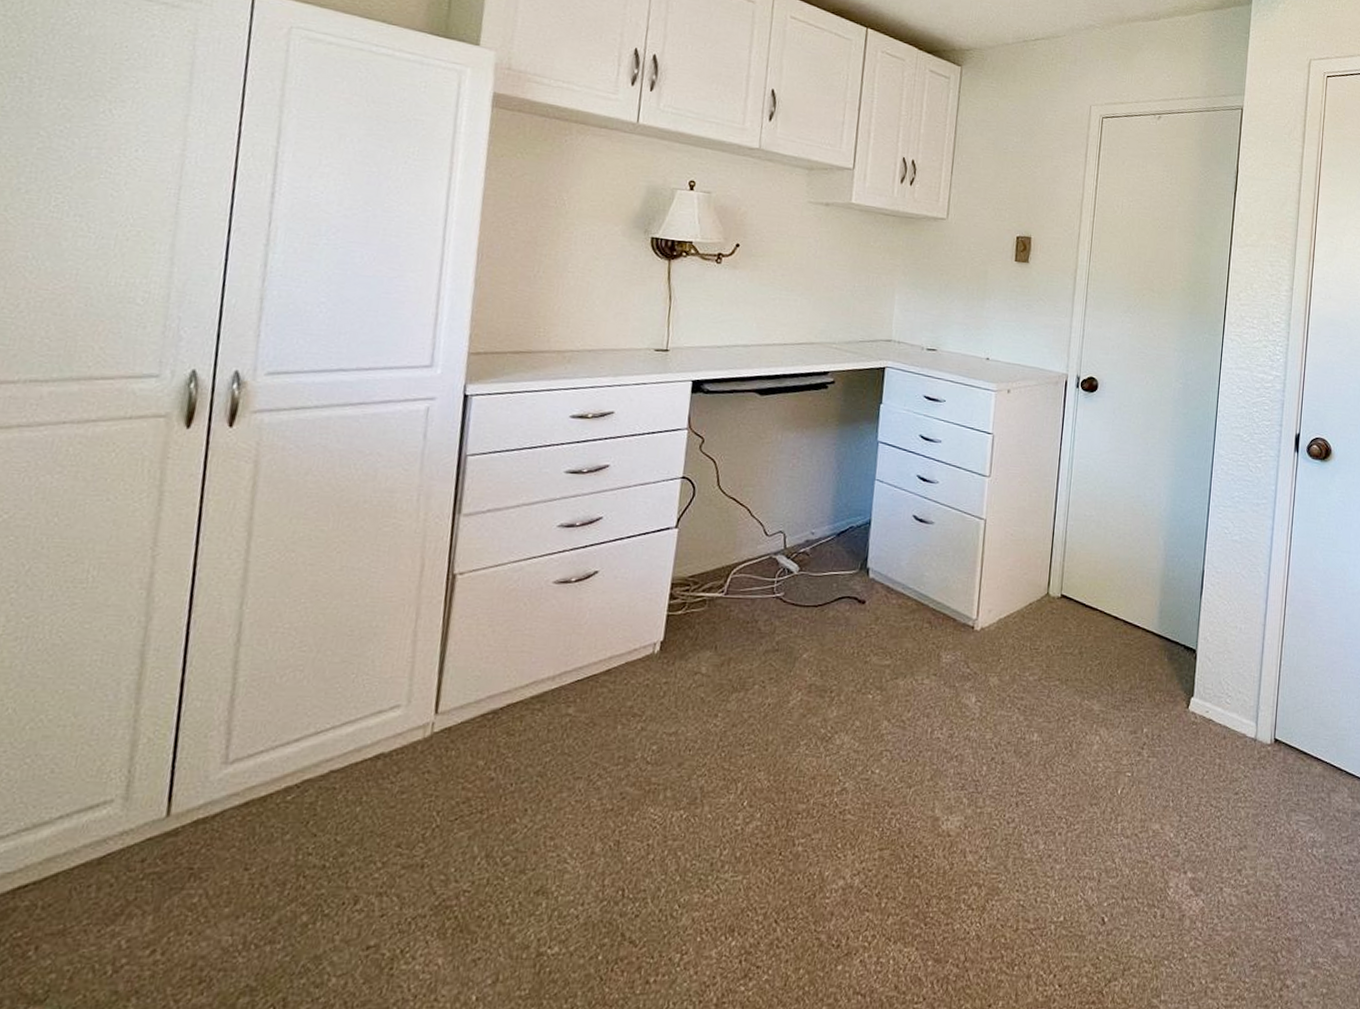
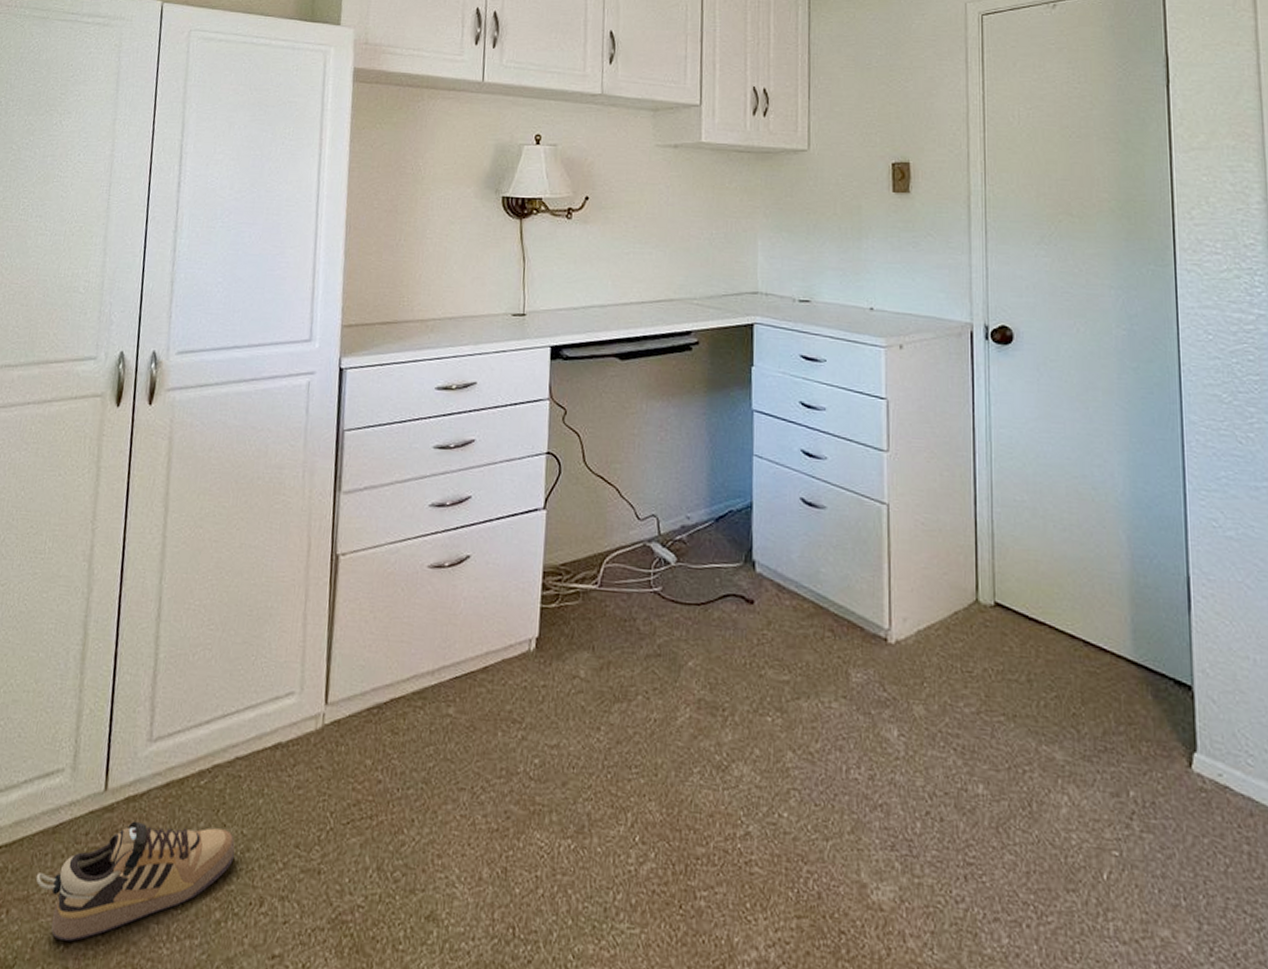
shoe: none [75,839,327,966] -> present [35,820,235,942]

